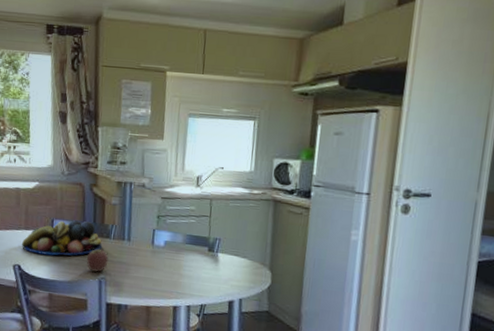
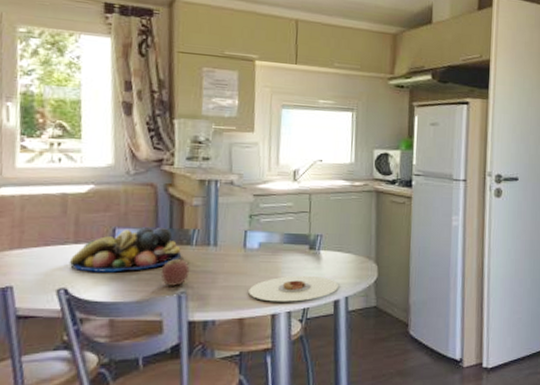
plate: none [155,273,234,298] -> present [248,275,339,302]

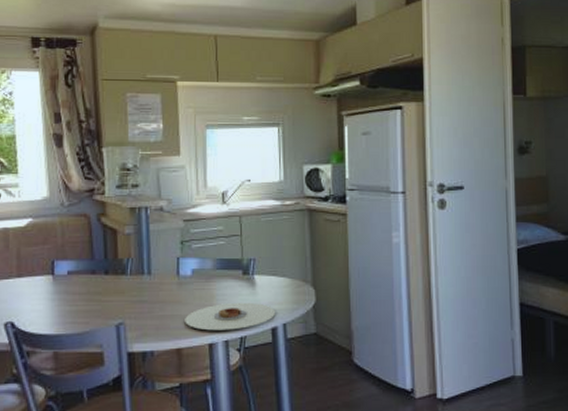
fruit bowl: present [68,227,182,272] -> none [13,258,118,305]
apple: present [161,259,190,286] -> none [99,289,126,317]

